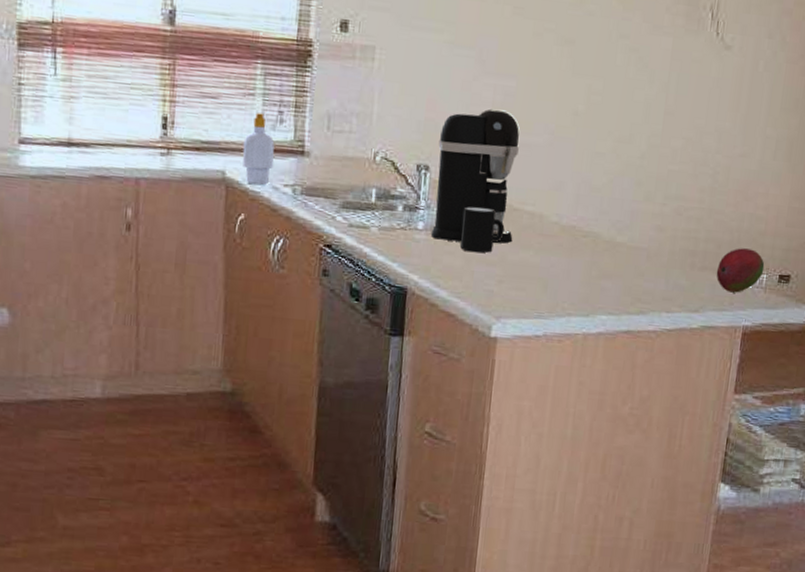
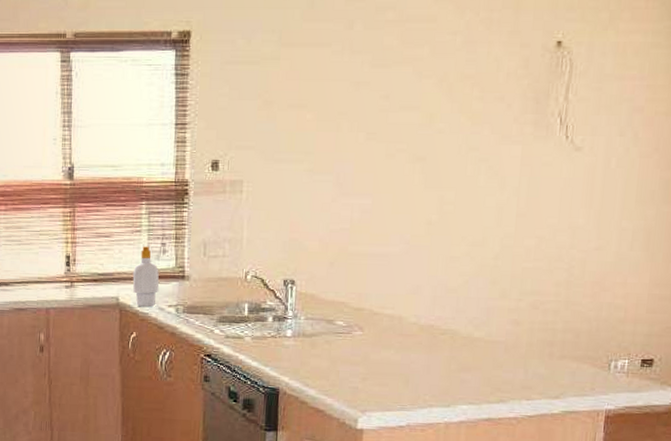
coffee maker: present [430,109,520,244] -> none [298,225,378,345]
mug: present [460,206,505,253] -> none [326,313,366,355]
fruit: present [716,248,765,293] -> none [575,336,626,379]

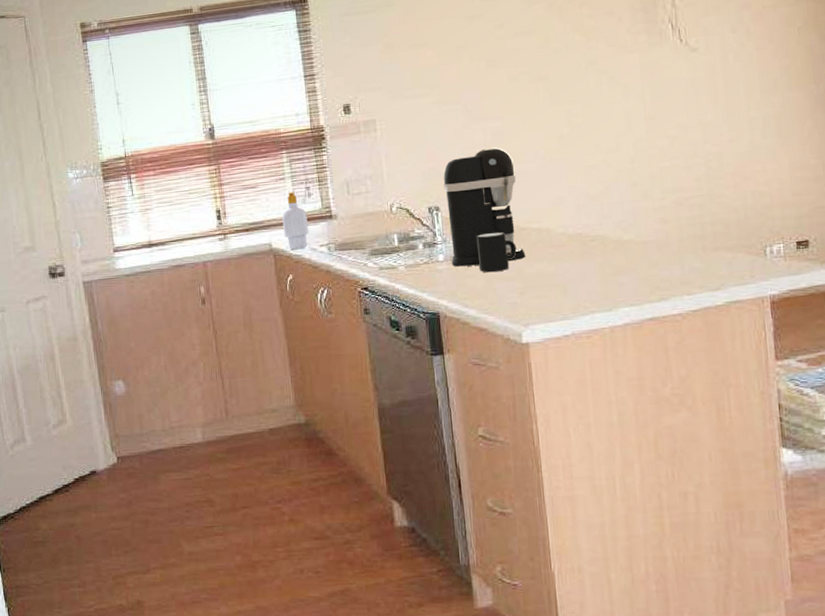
coffee maker: none [298,225,378,345] -> present [443,147,526,267]
mug: none [326,313,366,355] -> present [476,232,517,273]

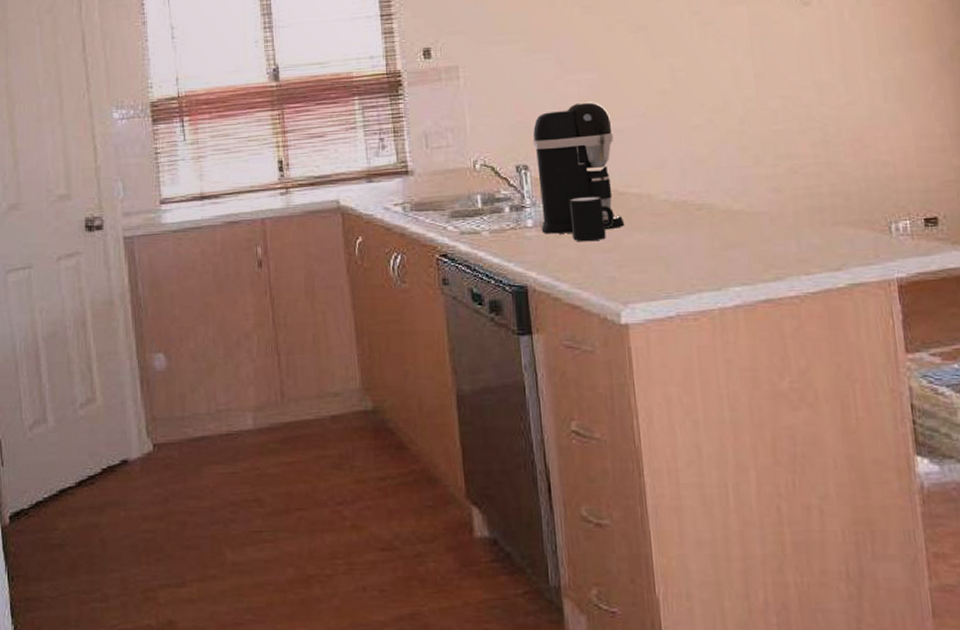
soap bottle: present [282,192,310,250] -> none [352,143,383,209]

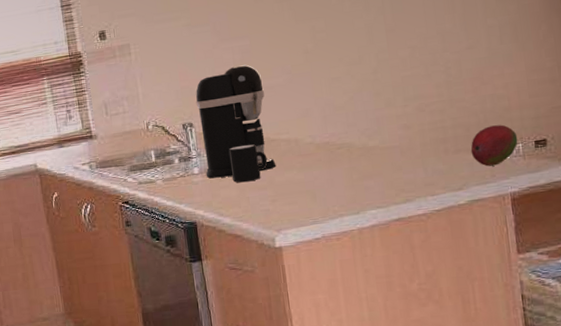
fruit: none [851,196,906,245] -> present [470,124,518,167]

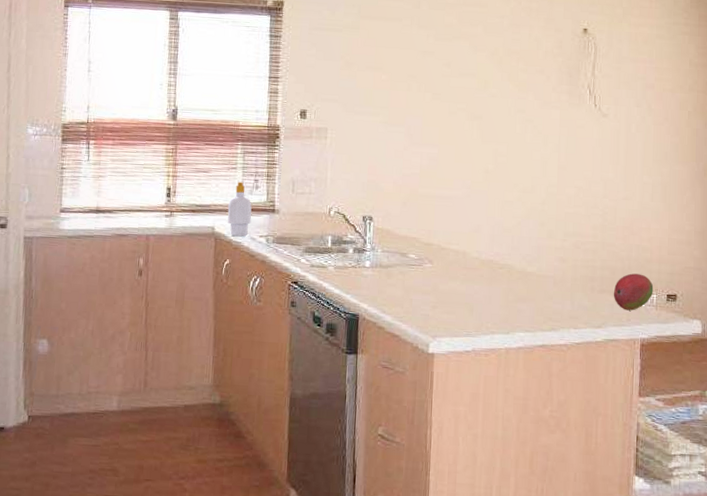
soap bottle: none [45,115,72,170] -> present [227,182,252,237]
coffee maker: present [196,64,276,179] -> none [376,171,444,277]
mug: present [228,144,268,183] -> none [400,247,435,285]

